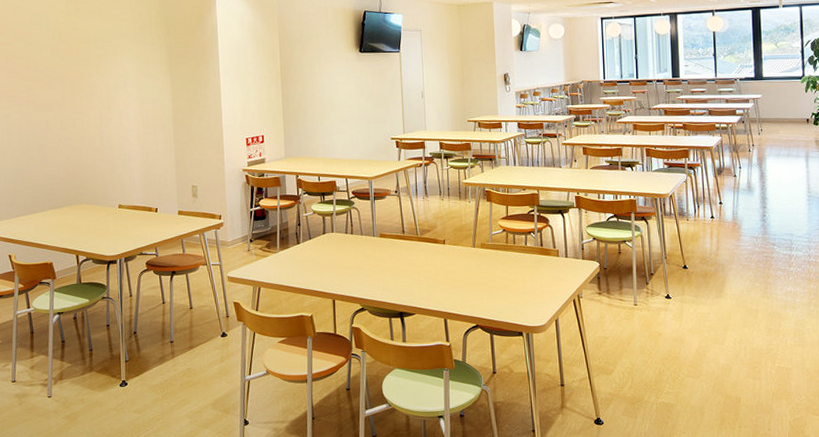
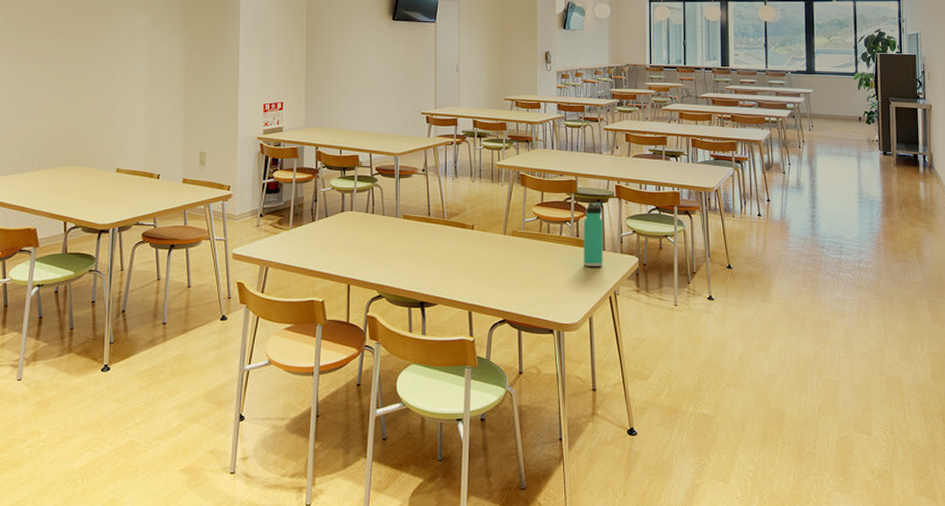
thermos bottle: none [546,213,566,274] -> present [583,203,603,267]

